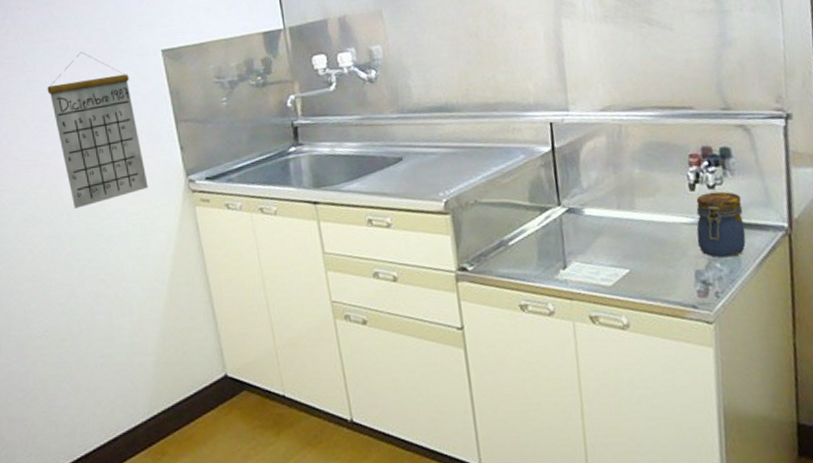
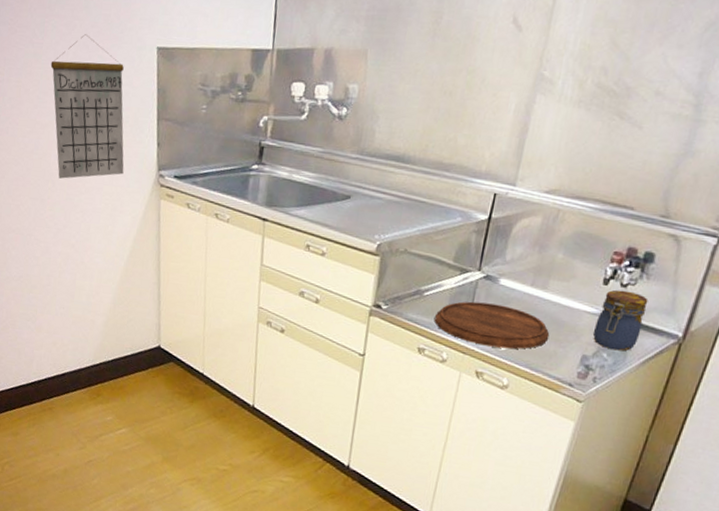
cutting board: none [527,236,655,286] -> present [435,301,550,349]

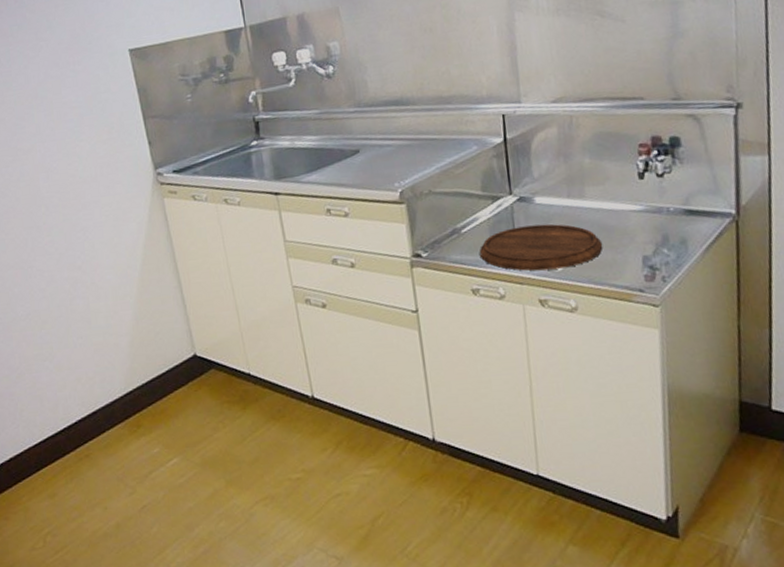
calendar: present [50,34,124,179] -> none [22,52,119,201]
jar: present [592,289,648,351] -> none [644,179,694,244]

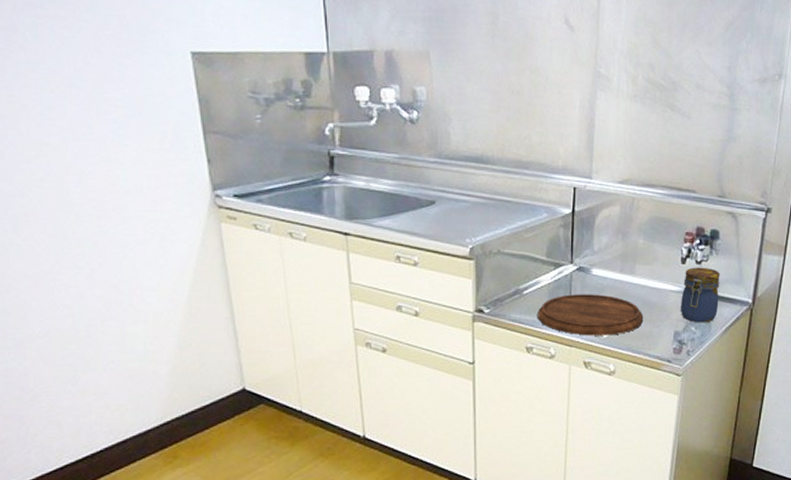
jar: none [644,179,694,244] -> present [680,267,720,323]

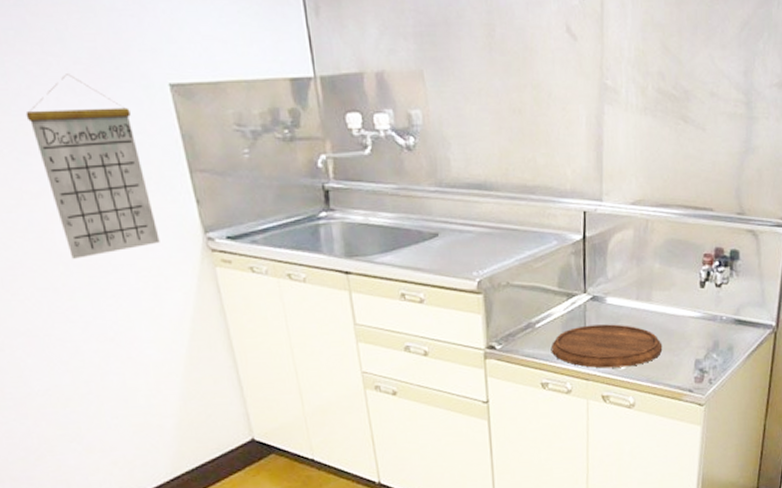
calendar: none [53,38,170,209] -> present [25,74,160,259]
jar: present [680,267,720,323] -> none [700,290,742,350]

